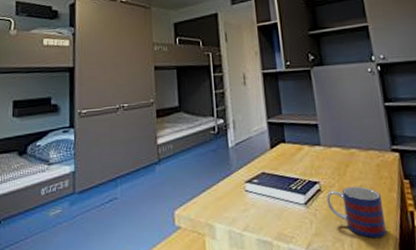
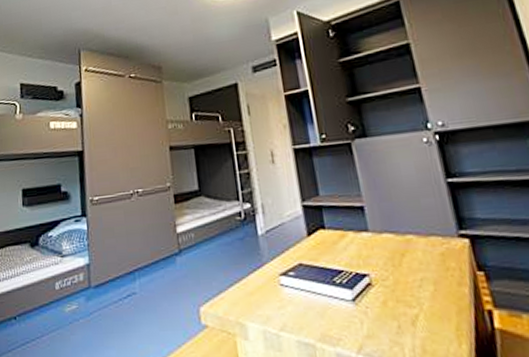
mug: present [326,186,388,239] -> none [379,279,459,343]

